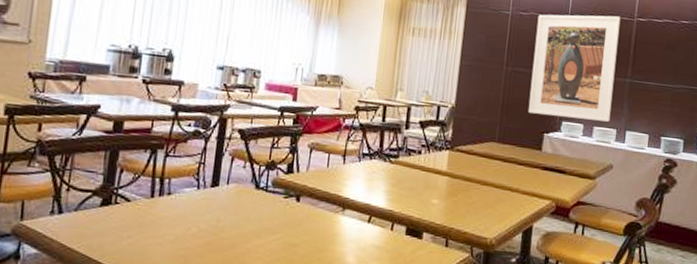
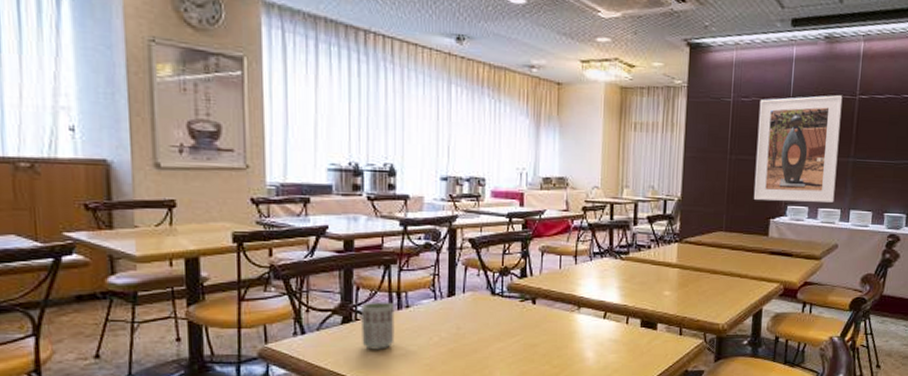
cup: none [118,186,156,236] -> present [362,302,395,350]

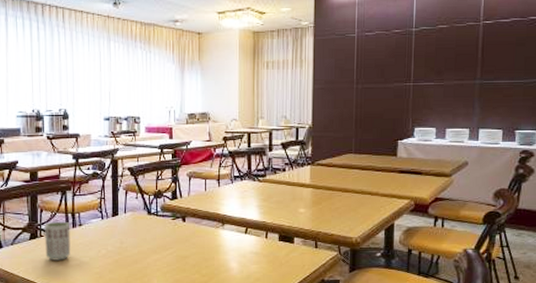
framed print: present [753,94,843,202] -> none [380,22,466,124]

